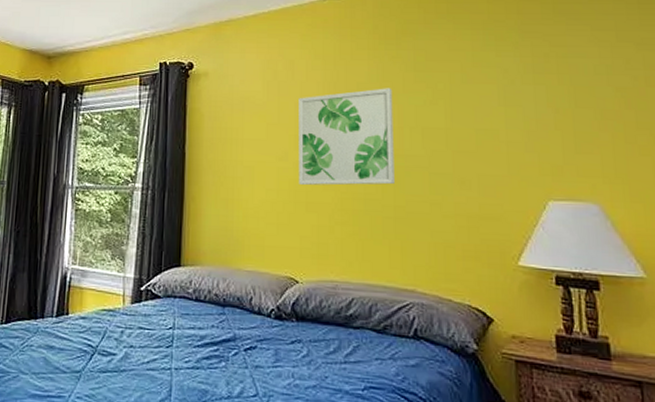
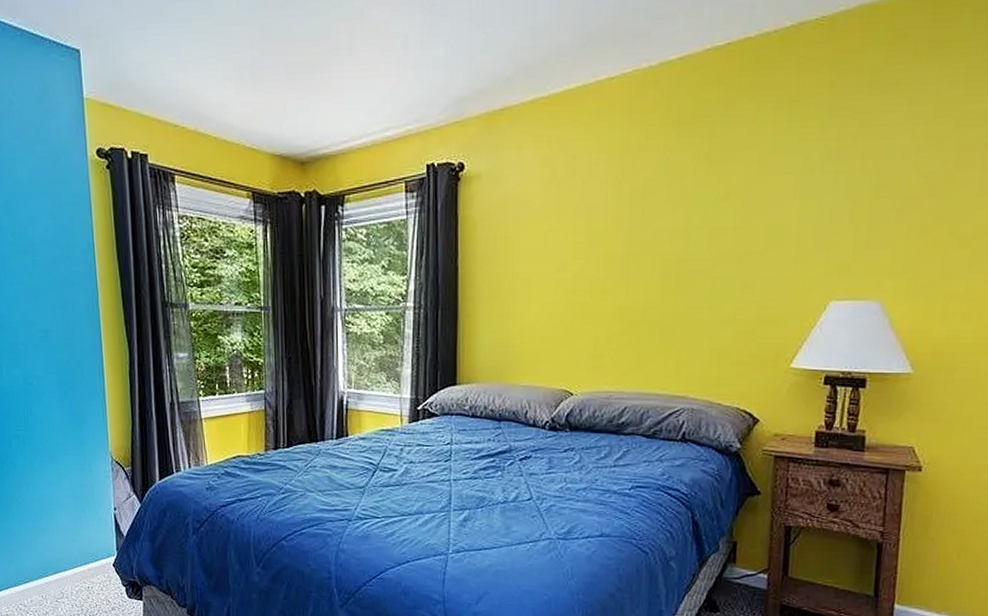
wall art: present [298,88,395,186] -> none [576,184,682,297]

